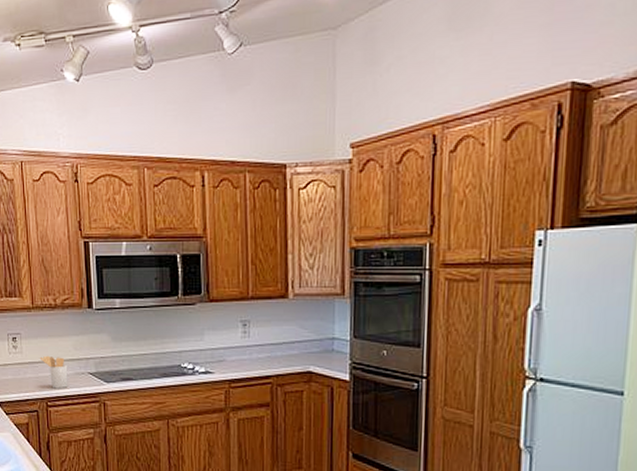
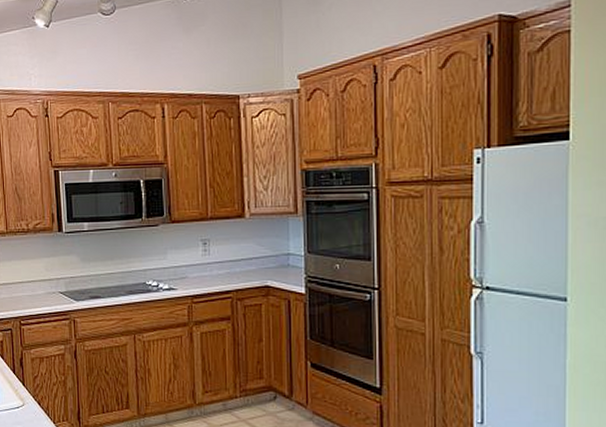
utensil holder: present [39,355,68,389] -> none [13,276,40,308]

